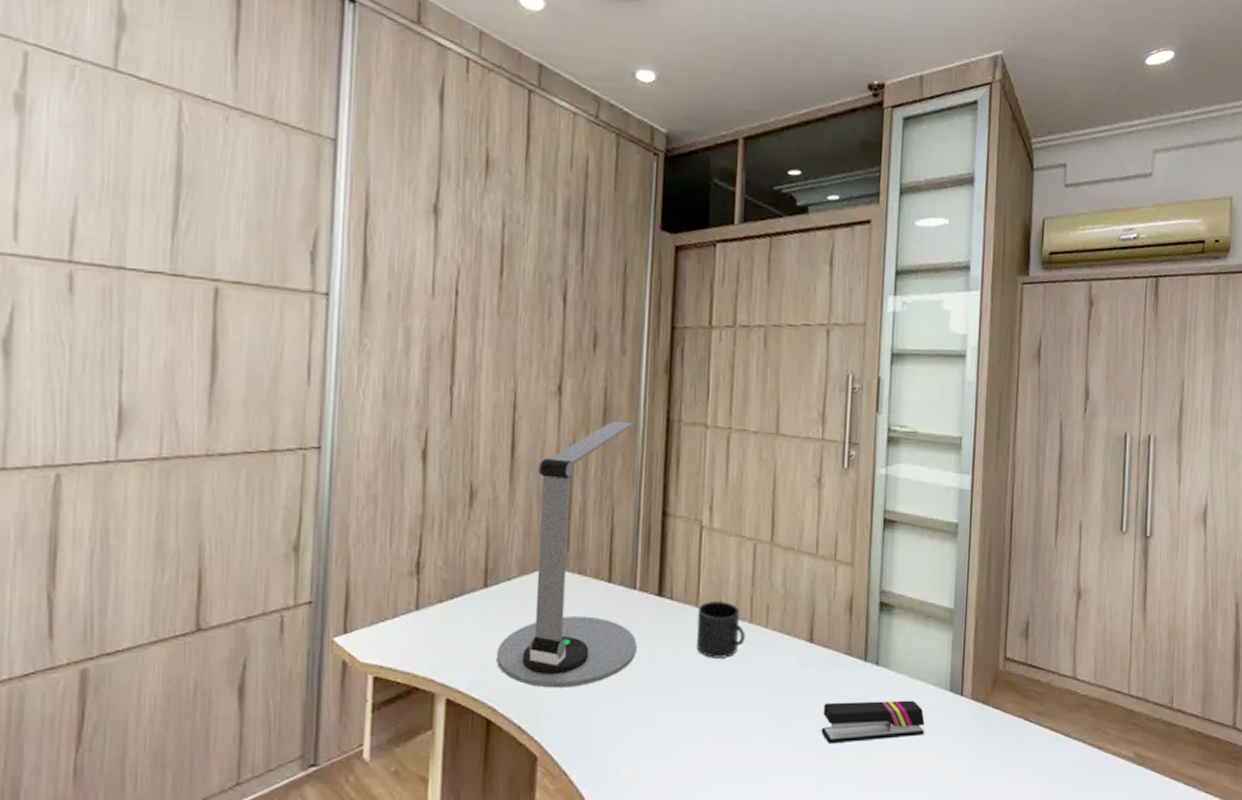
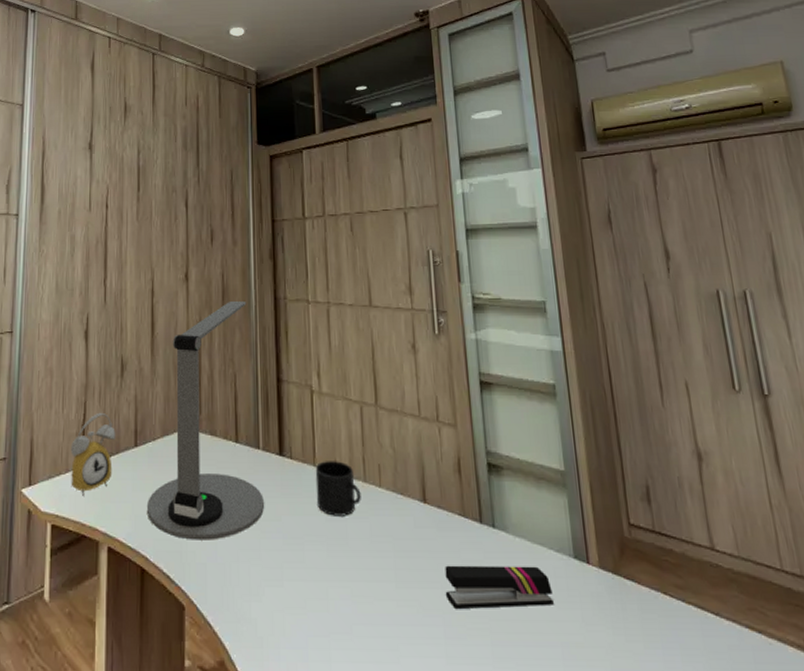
alarm clock: none [400,548,460,644] -> present [70,412,116,496]

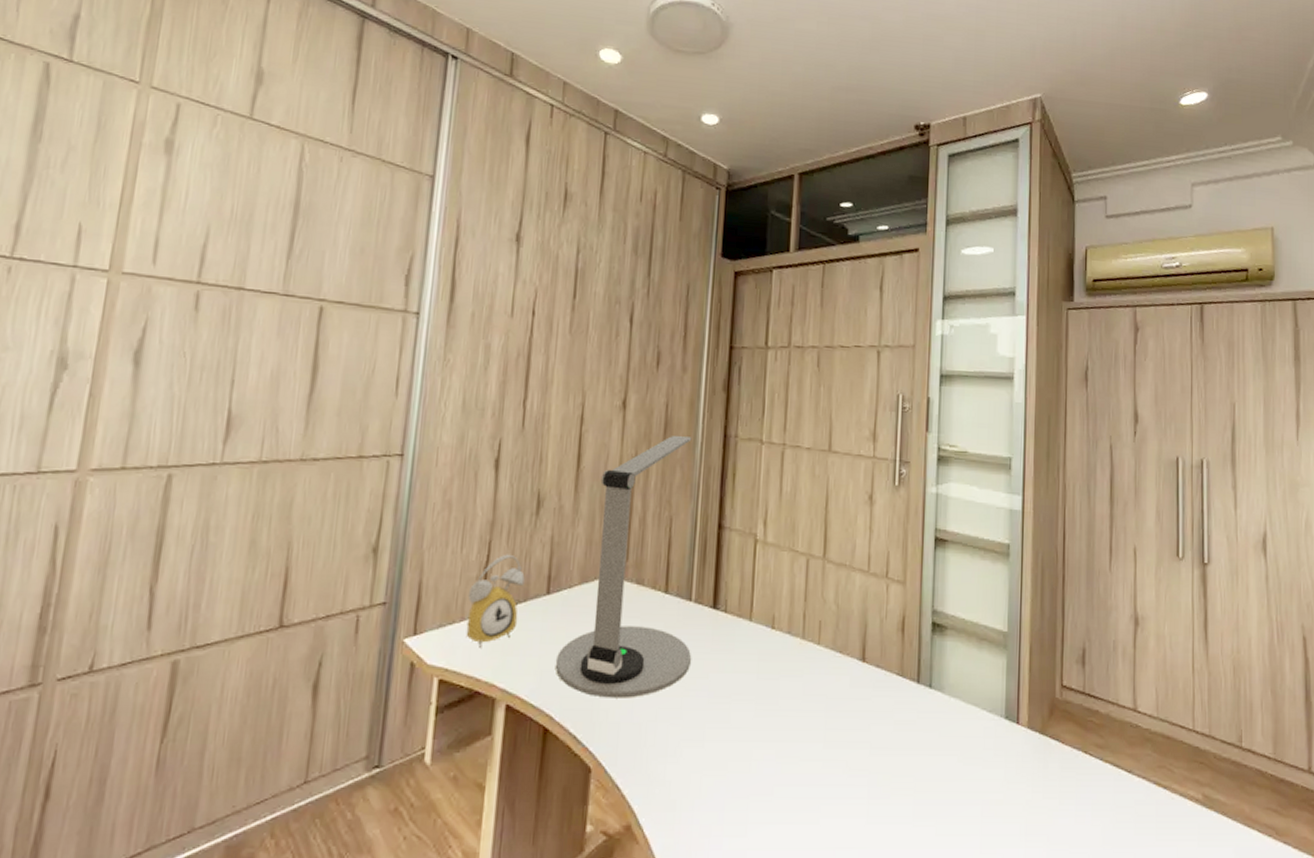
mug: present [315,461,361,516] -> none [749,616,798,674]
stapler: present [445,565,554,609] -> none [873,725,980,768]

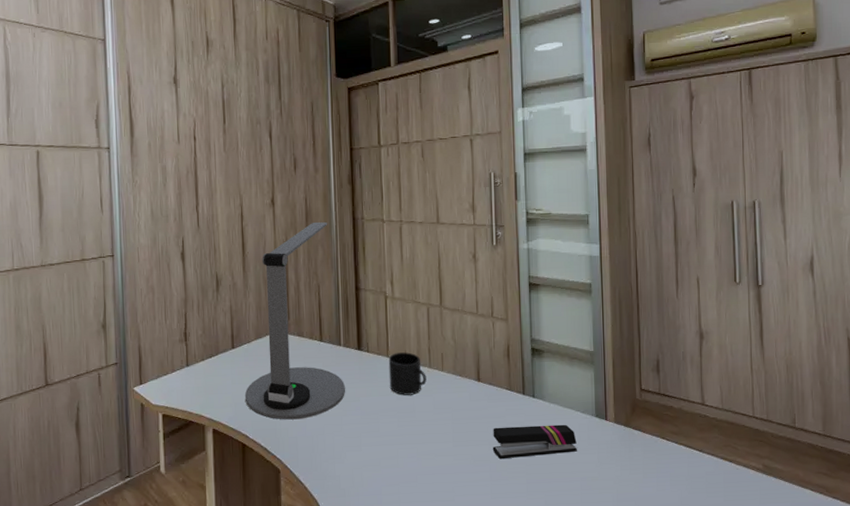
alarm clock: present [466,554,525,648] -> none [175,321,215,390]
mug: none [749,616,798,674] -> present [388,352,427,395]
stapler: none [873,725,980,768] -> present [492,424,577,459]

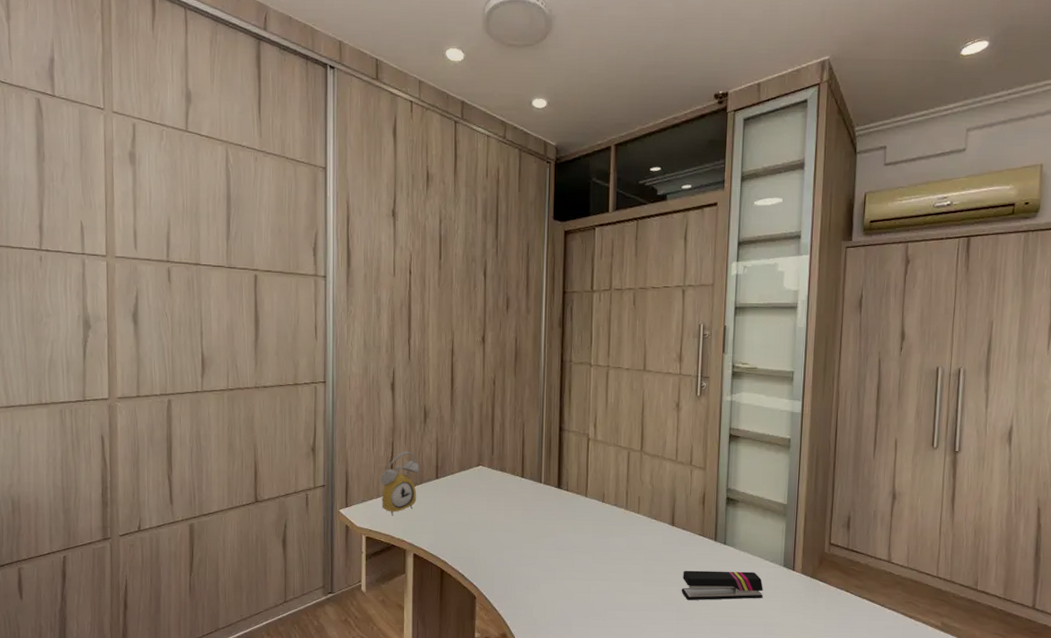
alarm clock: none [175,321,215,390] -> present [380,451,419,516]
desk lamp: present [244,222,345,420] -> none [445,361,543,550]
mug: present [388,352,427,395] -> none [586,493,622,534]

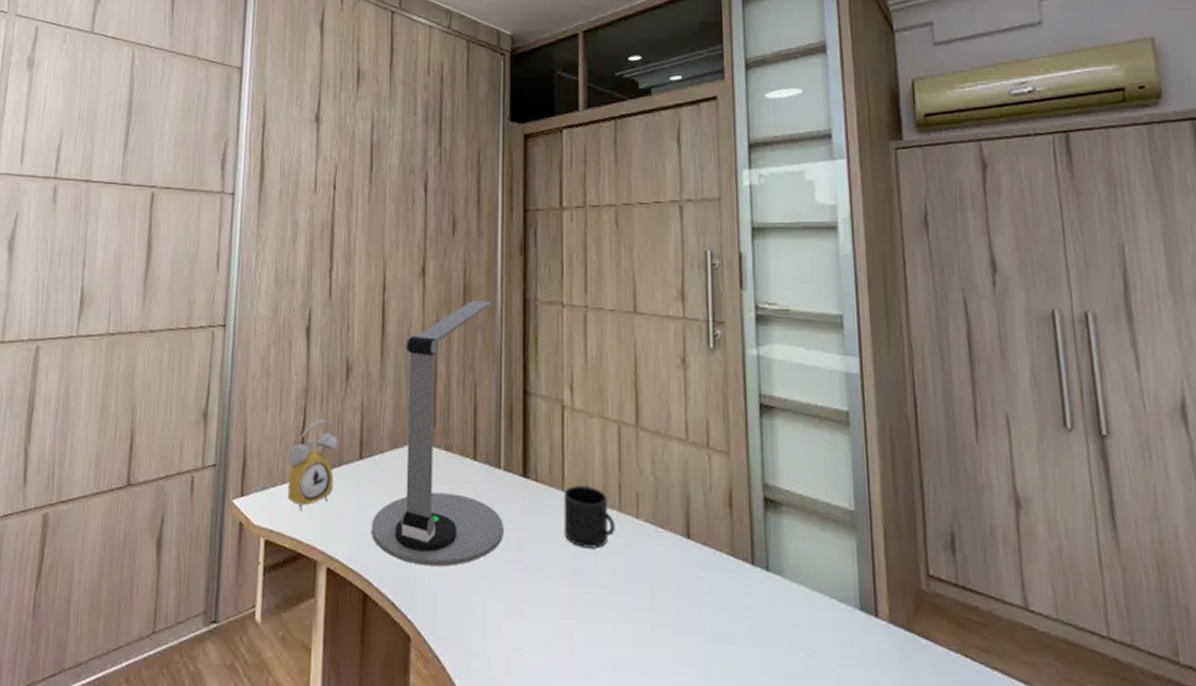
desk lamp: none [445,361,543,550] -> present [371,300,503,567]
mug: none [586,493,622,534] -> present [563,486,615,549]
stapler: present [681,570,763,600] -> none [707,609,833,662]

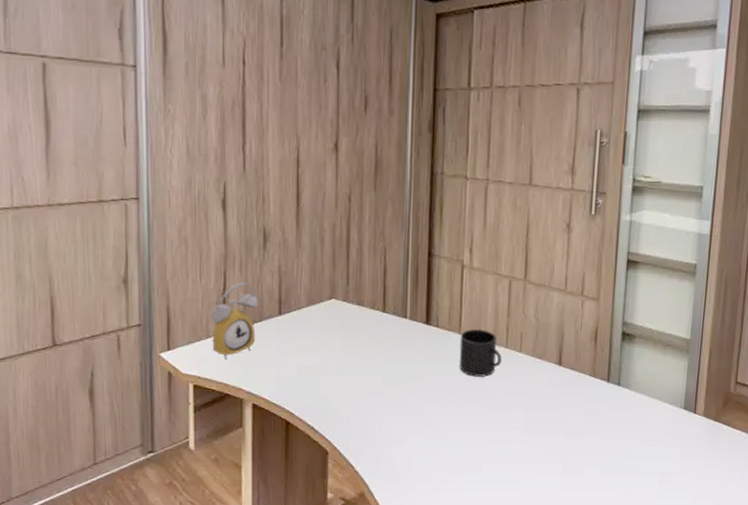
desk lamp: present [371,300,503,567] -> none [291,173,408,397]

